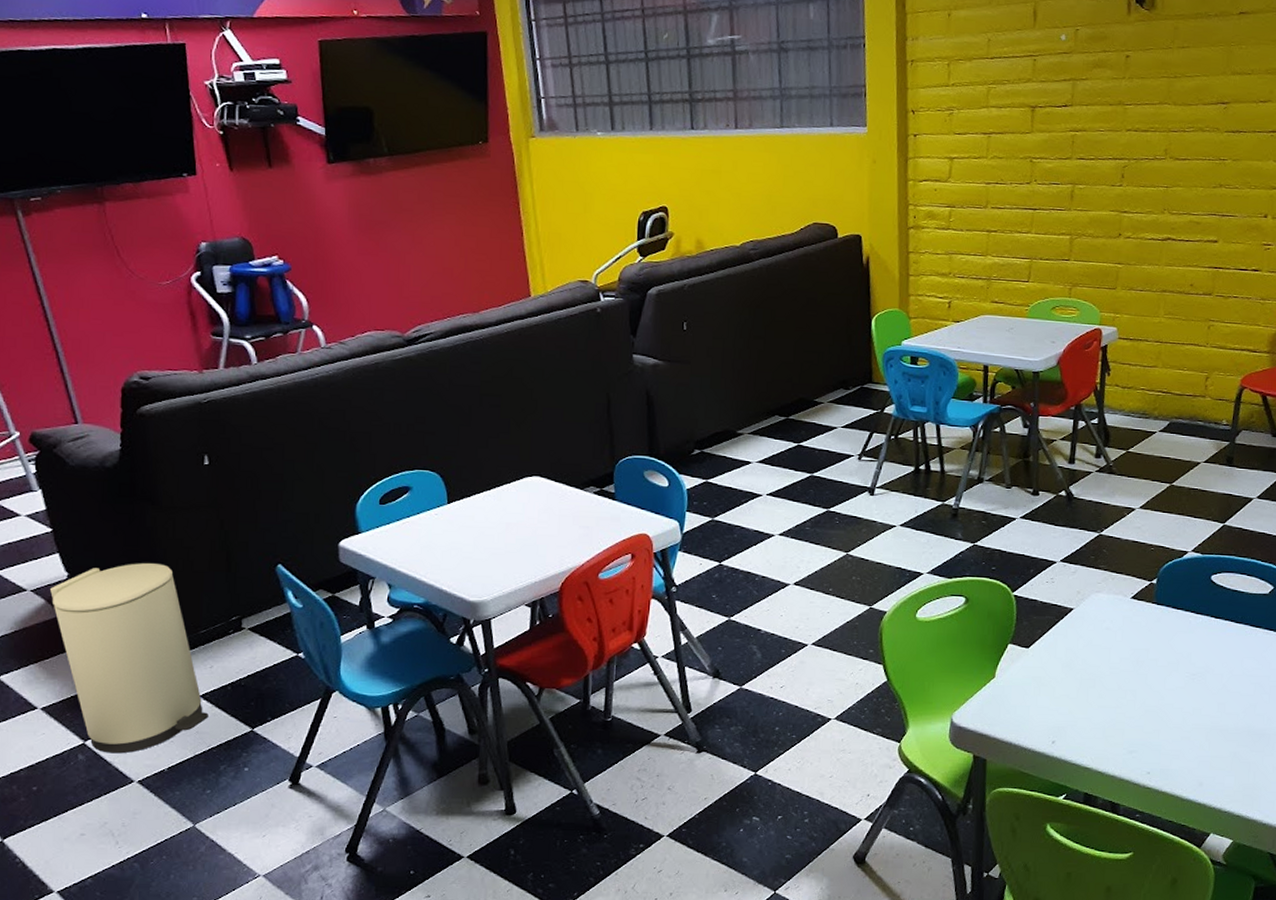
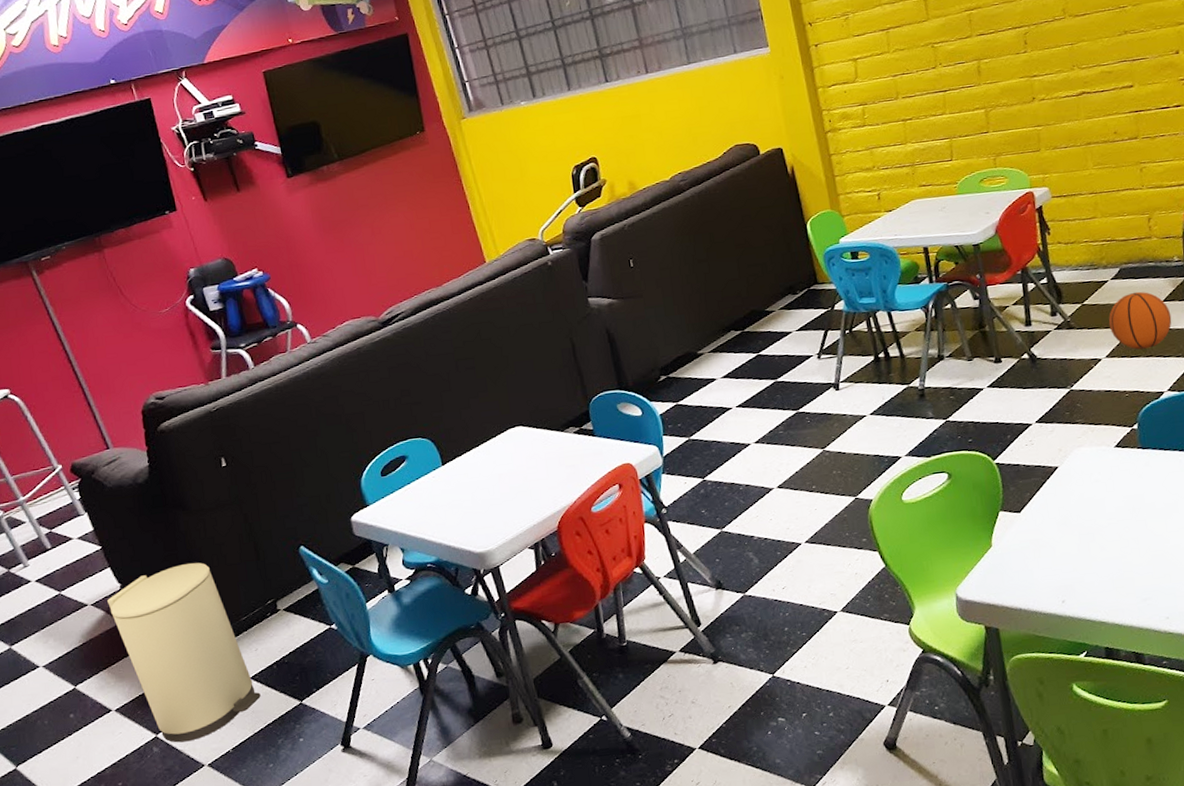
basketball: none [1148,448,1210,506] -> present [1108,291,1172,350]

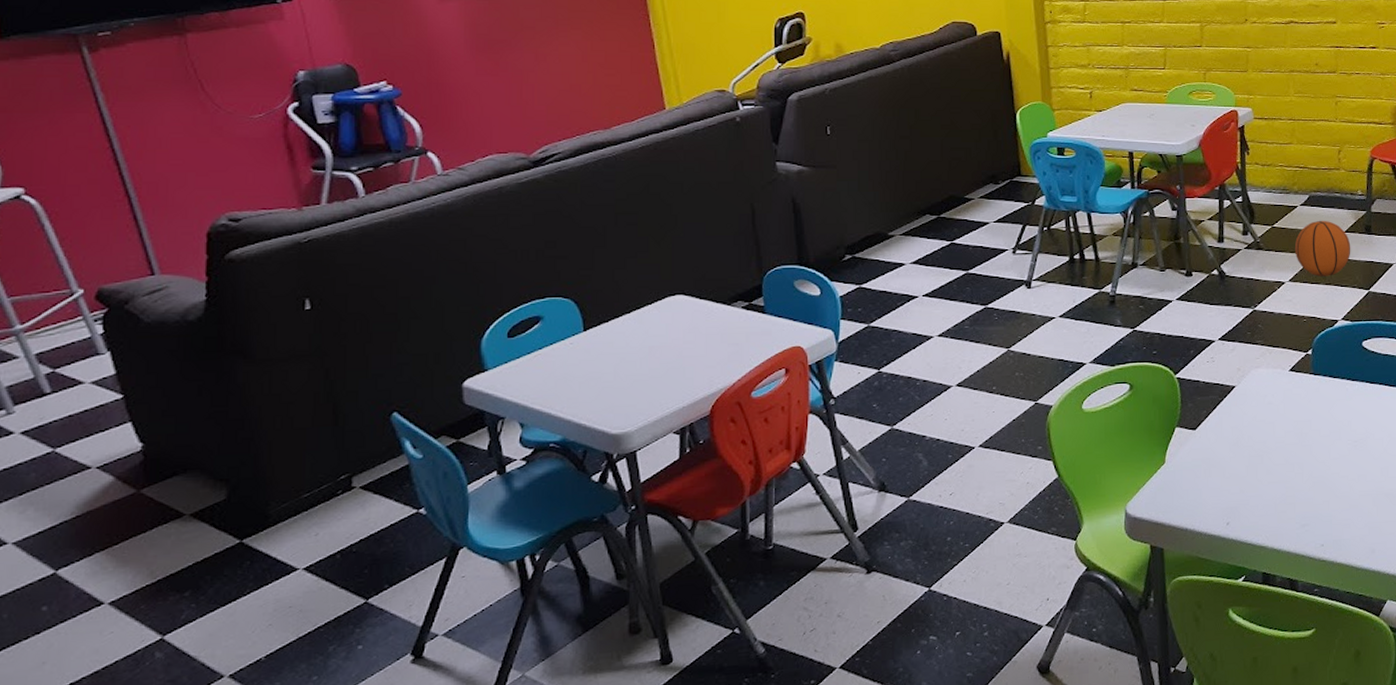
pedal bin: present [107,562,261,743] -> none [121,424,314,647]

